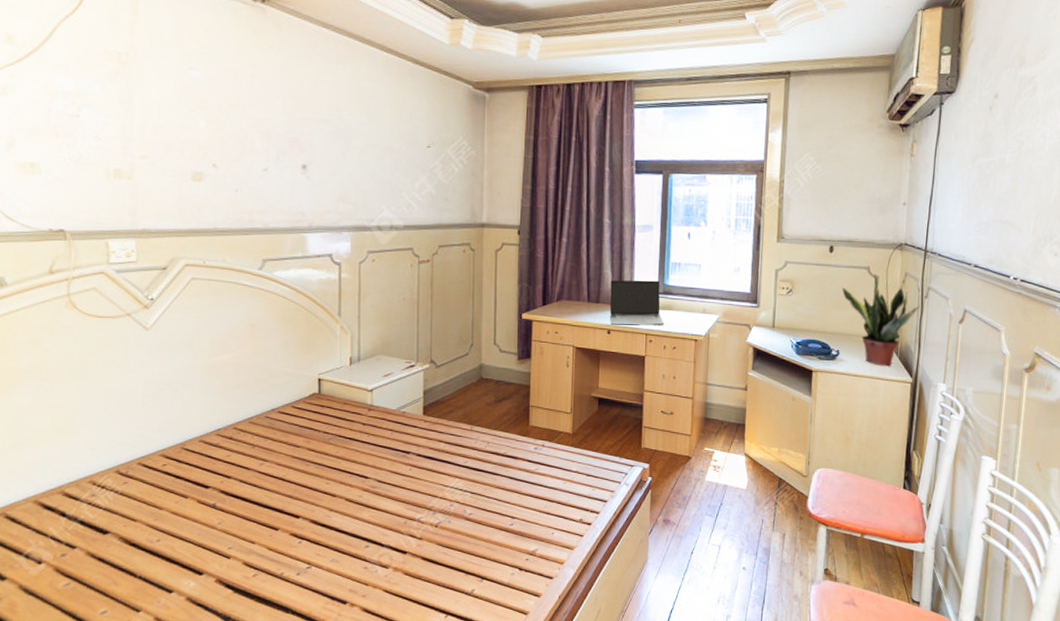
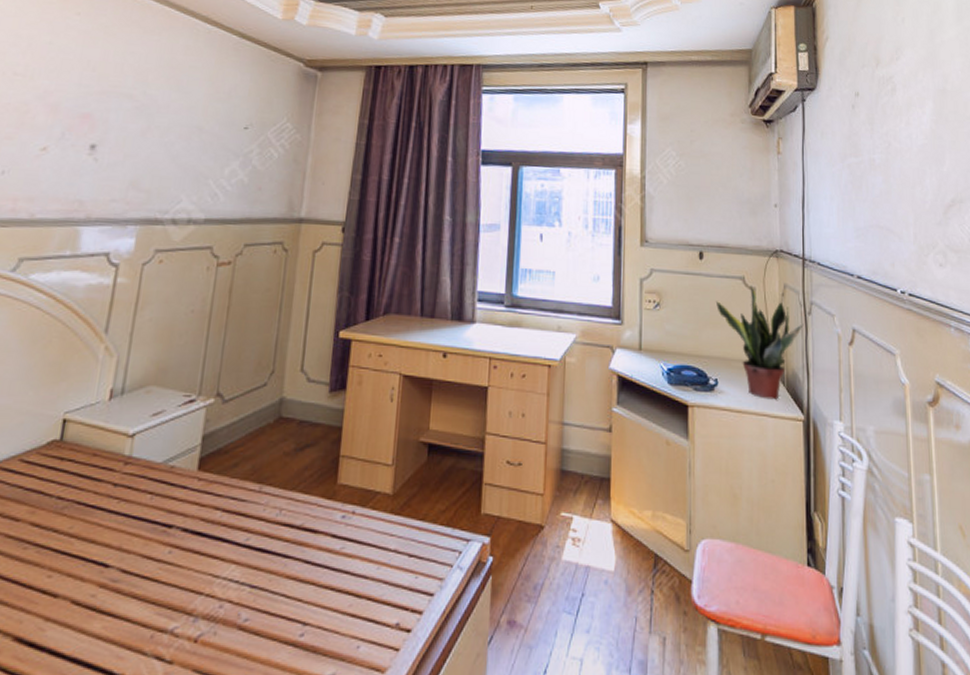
laptop: present [609,280,664,326] -> none [446,289,511,347]

